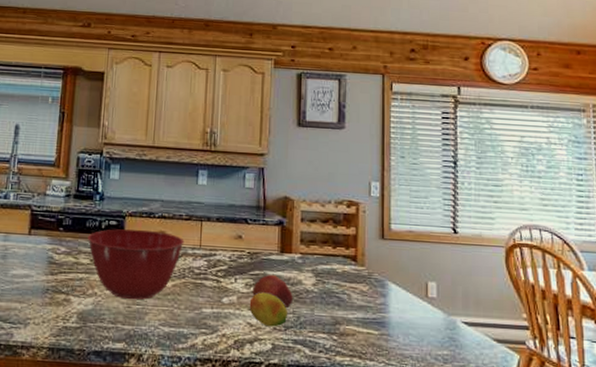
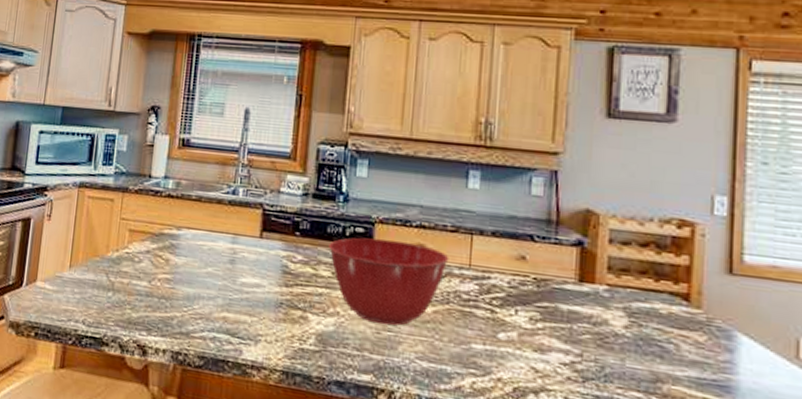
fruit: present [249,292,287,327] -> none [534,330,587,377]
apple: present [252,274,293,308] -> none [538,308,595,353]

